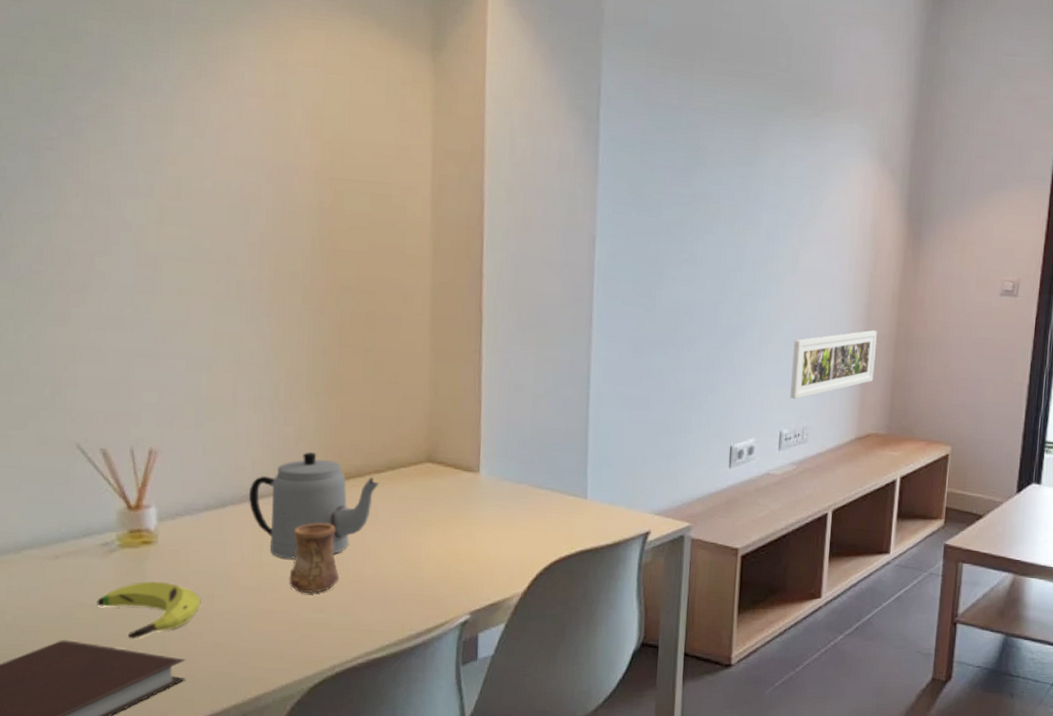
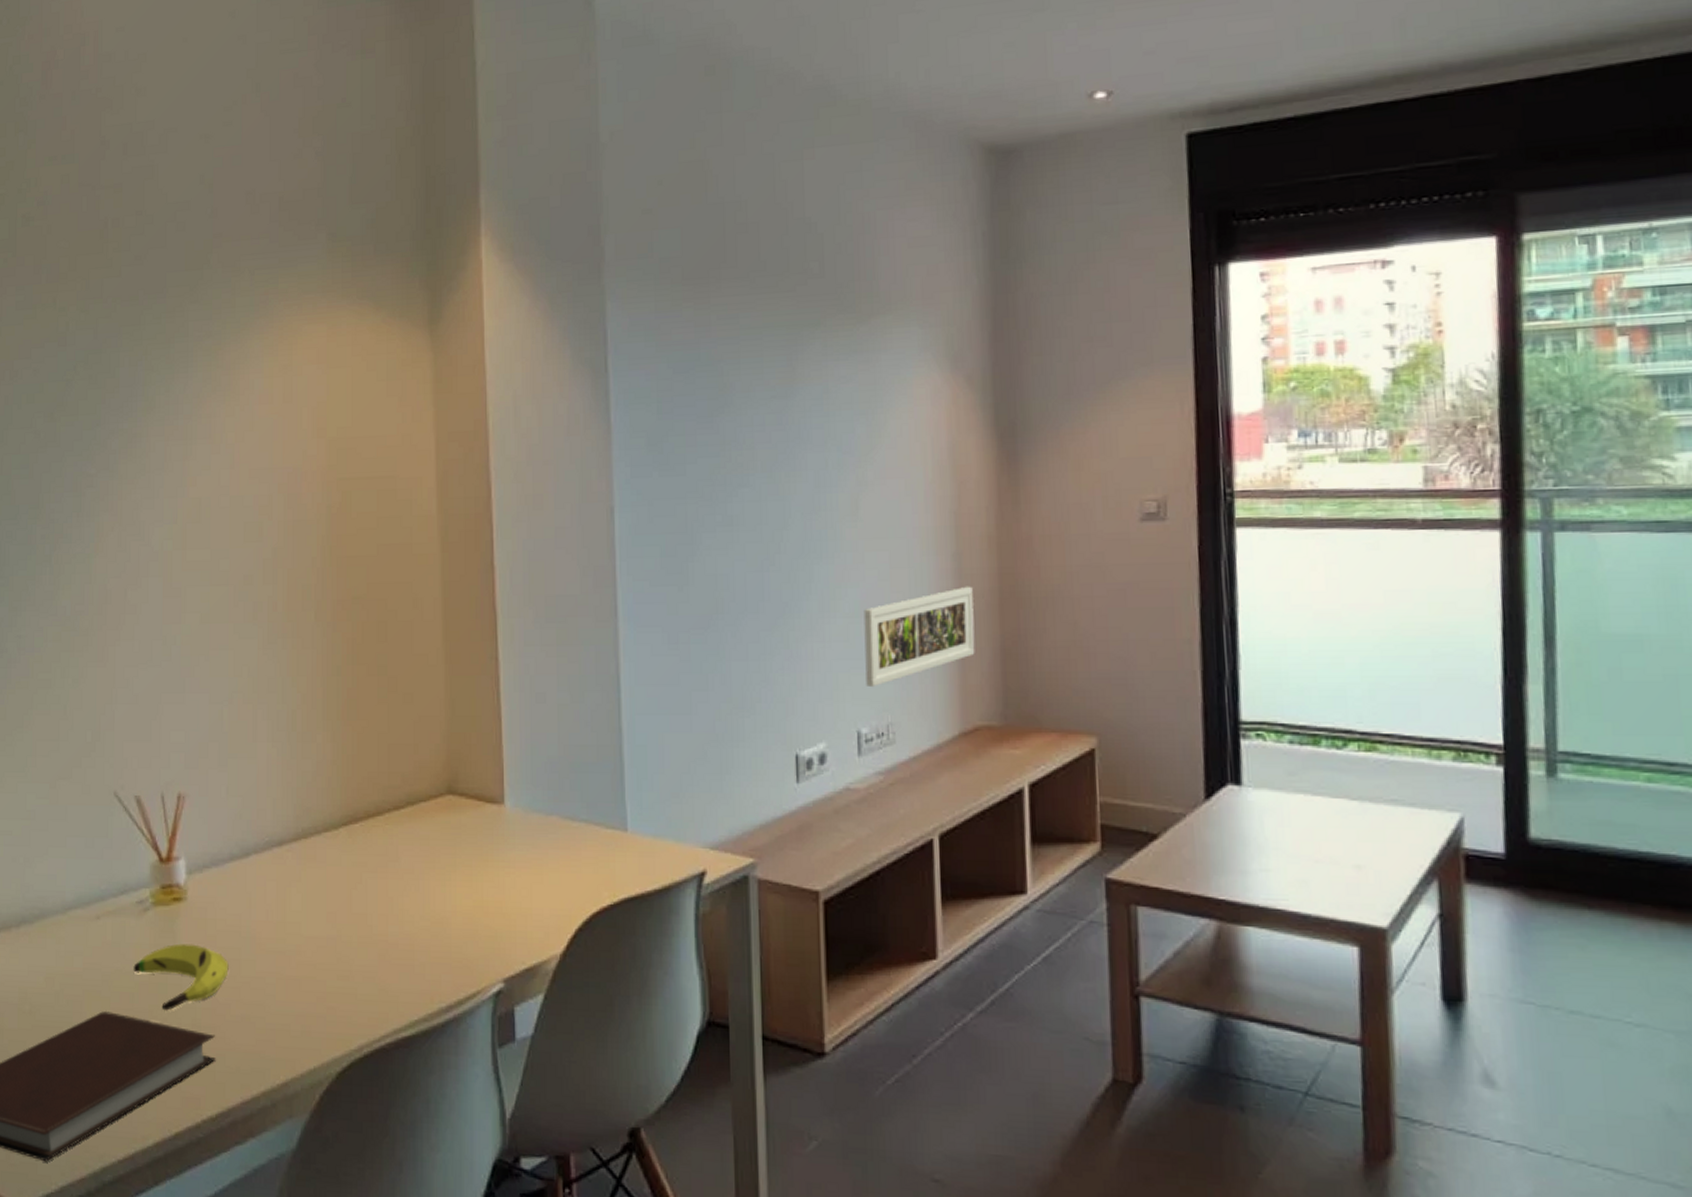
teapot: present [249,452,380,559] -> none [271,789,400,916]
cup: present [289,523,340,594] -> none [312,872,364,957]

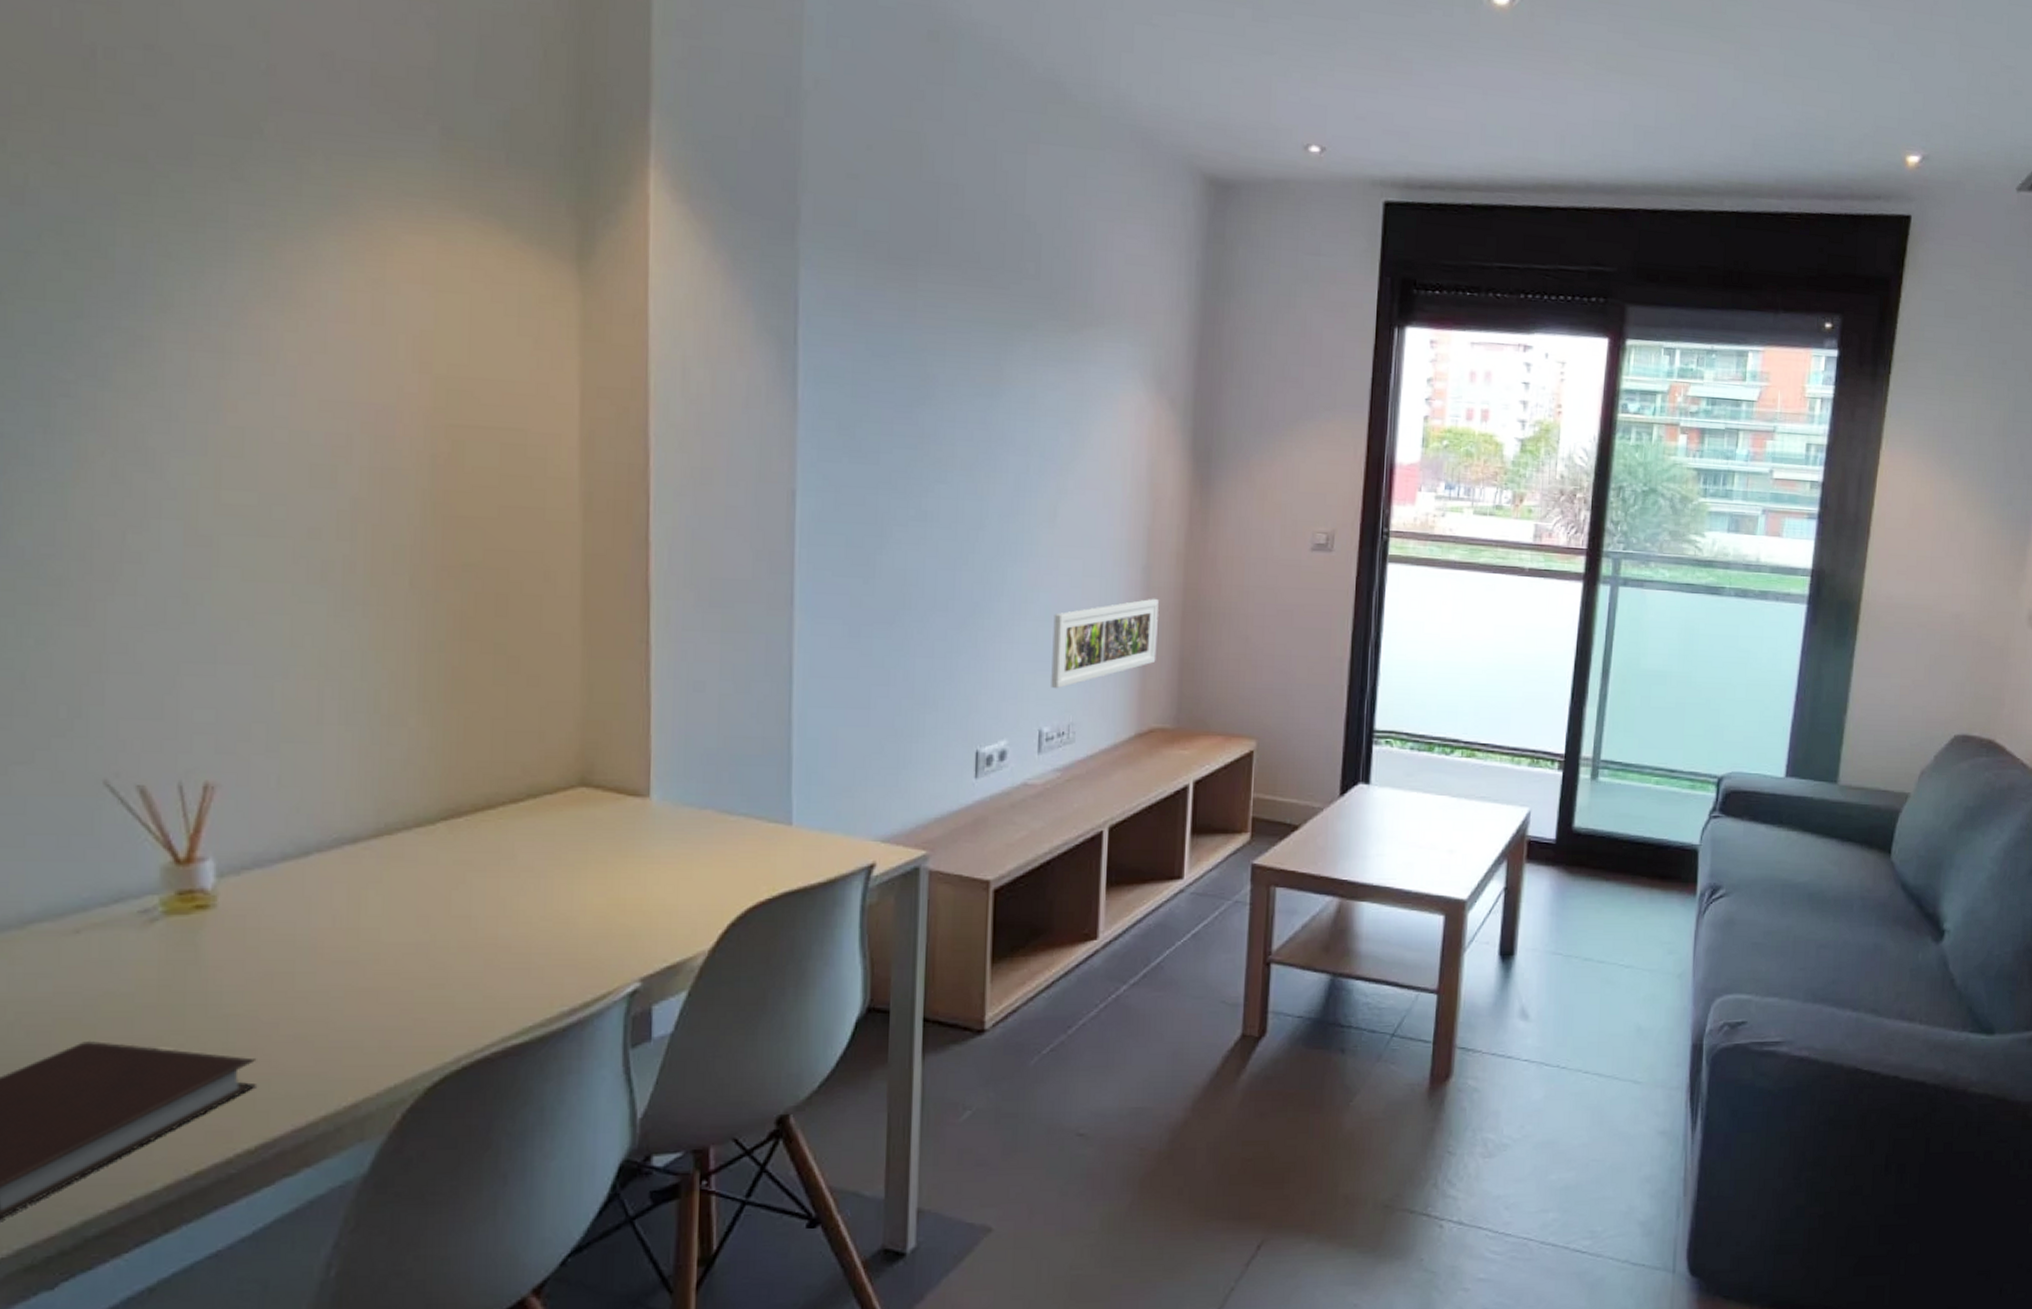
banana: present [133,943,229,1011] -> none [133,957,277,1036]

